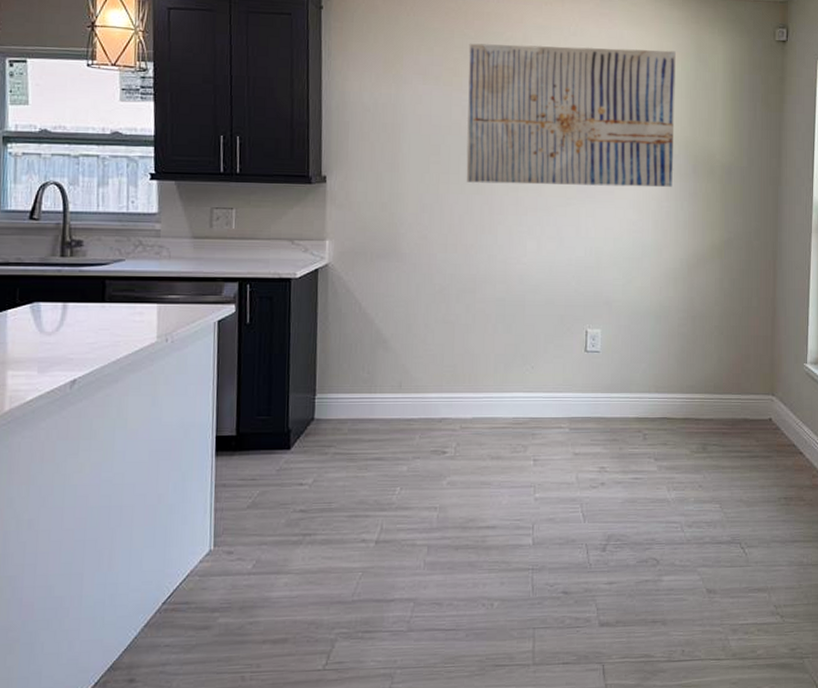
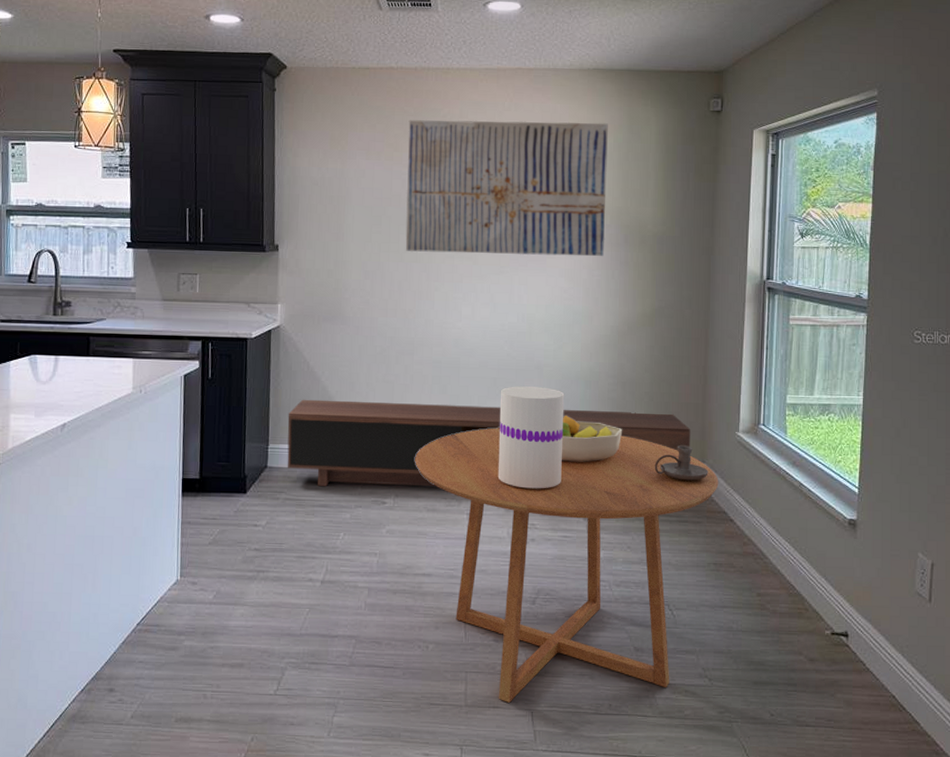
media console: none [336,343,760,437] -> present [287,399,691,487]
dining table: none [478,367,788,657] -> present [415,428,719,703]
vase: none [565,322,634,430] -> present [497,385,565,489]
fruit bowl: none [631,351,693,402] -> present [561,415,623,463]
candle holder: none [725,379,778,415] -> present [654,445,709,481]

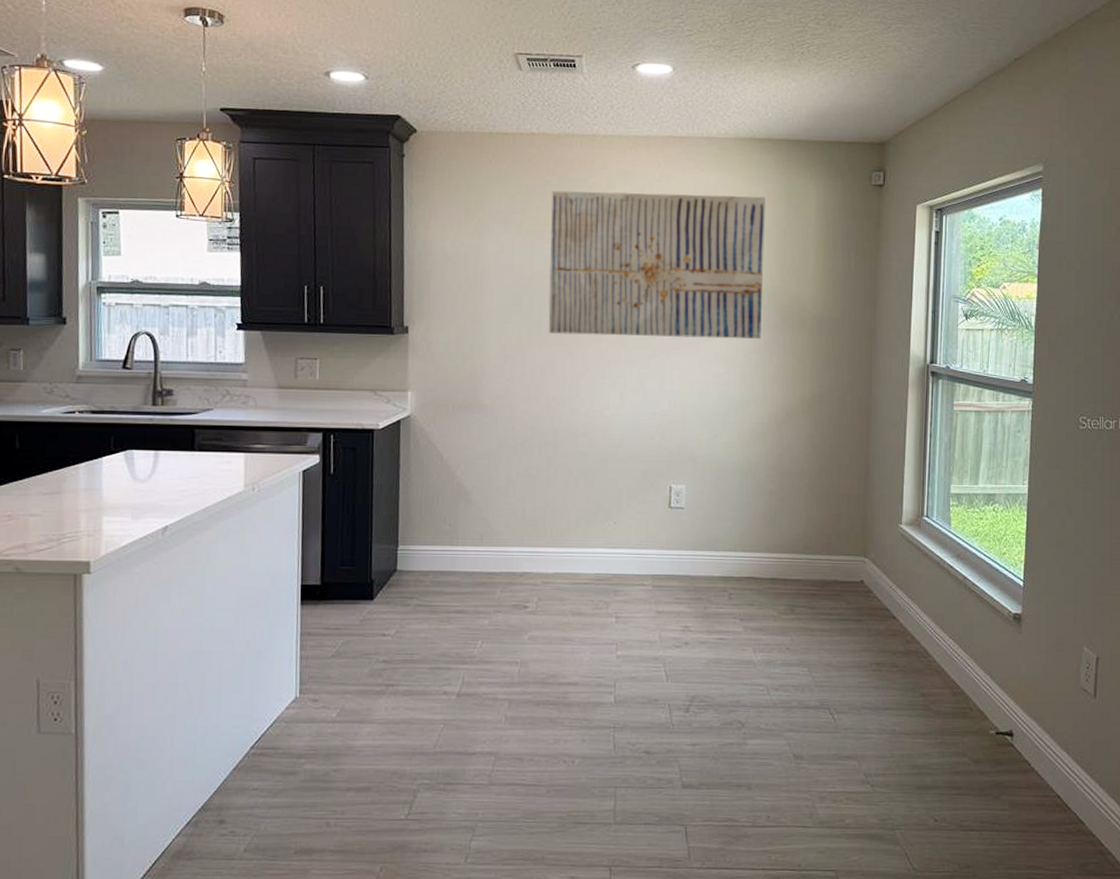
media console: present [287,399,691,487] -> none [418,495,852,590]
dining table: present [415,428,719,703] -> none [559,524,881,818]
vase: present [497,385,565,489] -> none [648,478,720,589]
fruit bowl: present [561,415,623,463] -> none [716,509,781,560]
candle holder: present [654,445,709,481] -> none [814,539,870,577]

